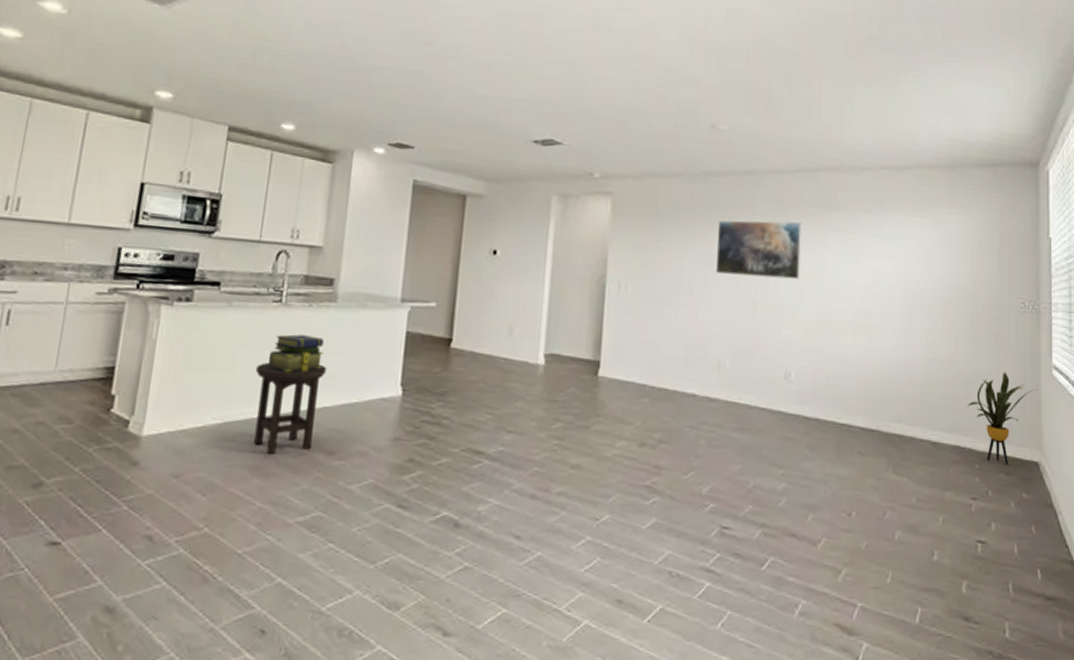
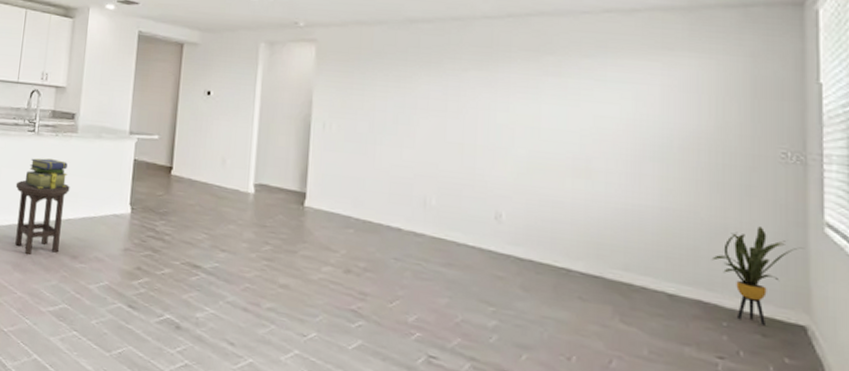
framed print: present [715,220,802,280] -> none [420,64,513,123]

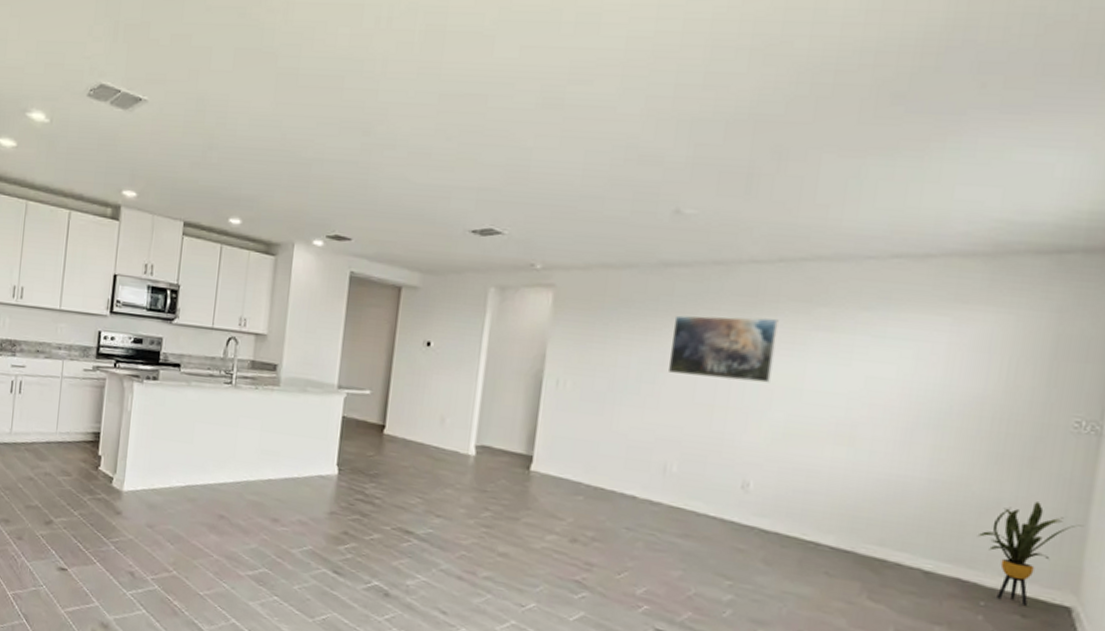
stool: present [15,180,70,255] -> none [211,437,271,517]
stack of books: present [25,158,68,190] -> none [221,413,268,448]
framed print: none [420,64,513,123] -> present [667,315,779,383]

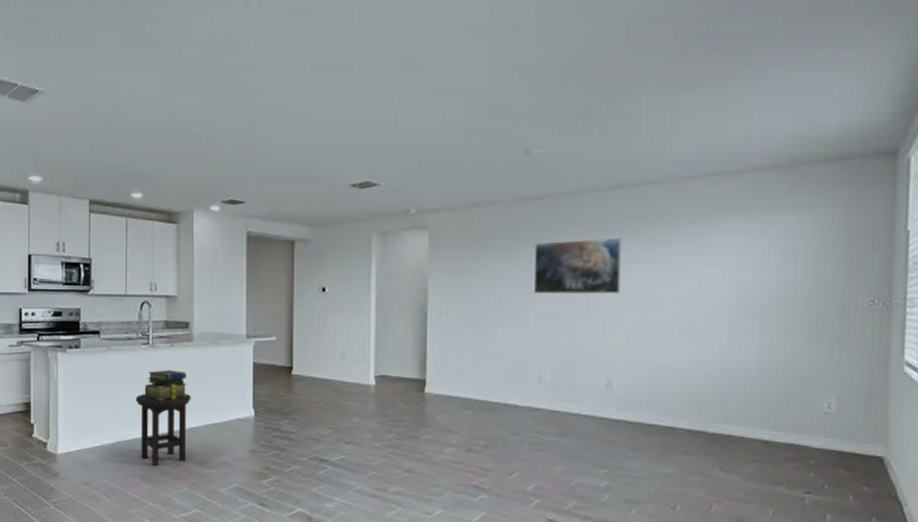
stool: none [211,437,271,517] -> present [135,394,191,467]
stack of books: none [221,413,268,448] -> present [144,370,187,401]
house plant: present [977,501,1083,606] -> none [802,371,885,460]

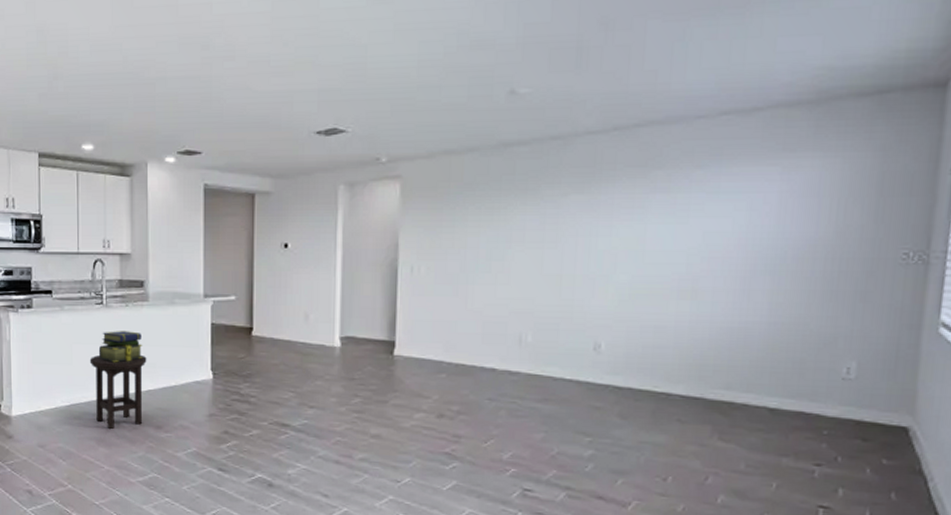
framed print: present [533,238,622,294] -> none [515,187,617,248]

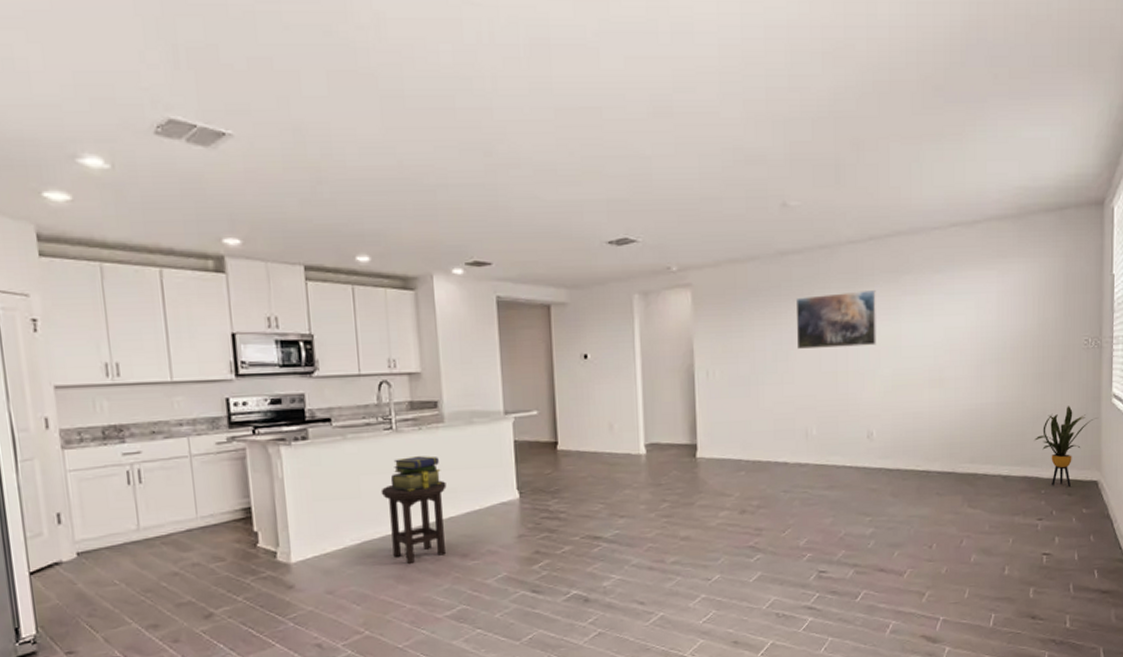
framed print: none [515,187,617,248] -> present [795,290,876,349]
house plant: none [817,333,915,430] -> present [1034,406,1098,486]

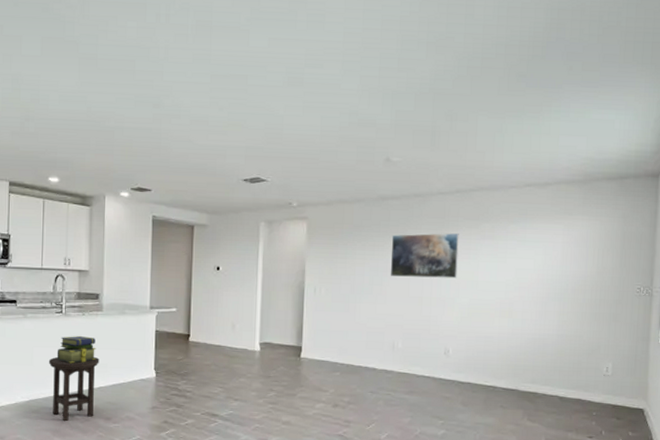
house plant: present [1034,406,1098,486] -> none [588,343,646,411]

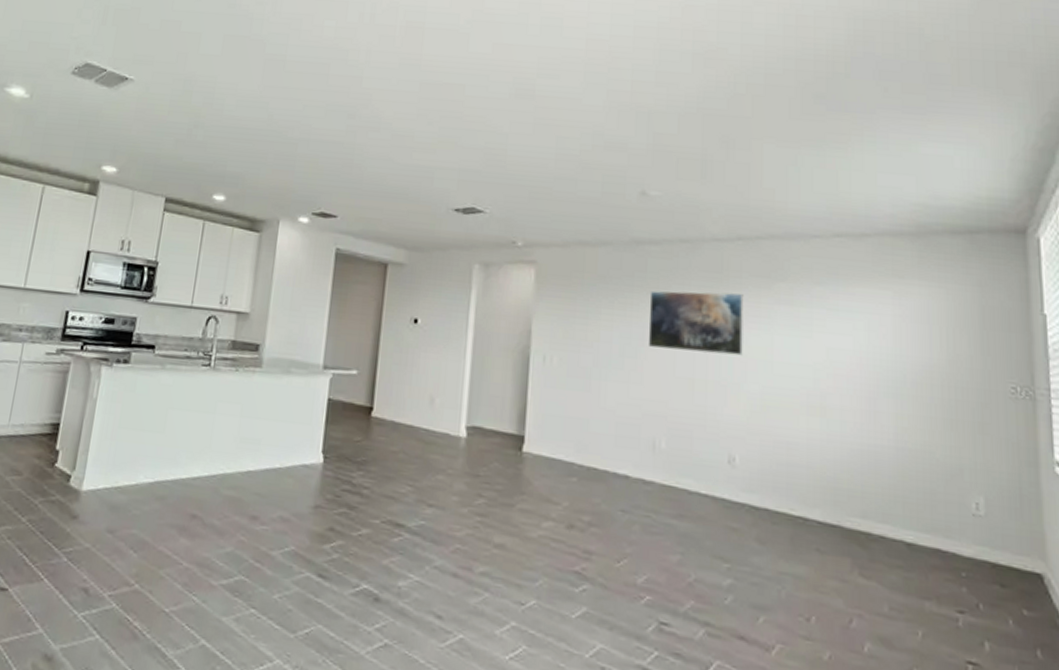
stool: present [48,357,99,422] -> none [182,425,251,517]
stack of books: present [56,336,96,364] -> none [196,397,249,436]

